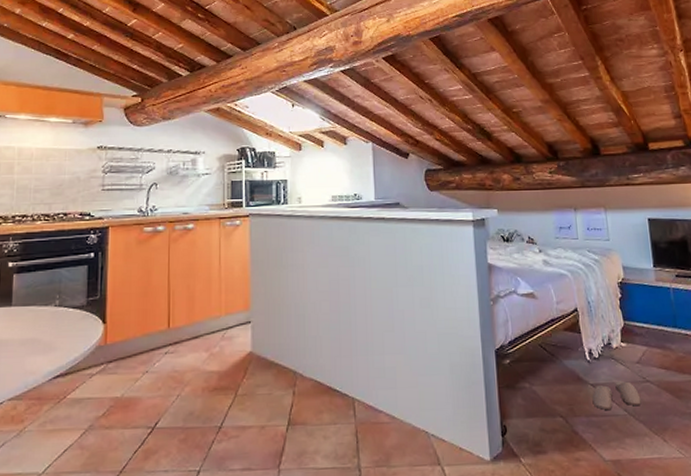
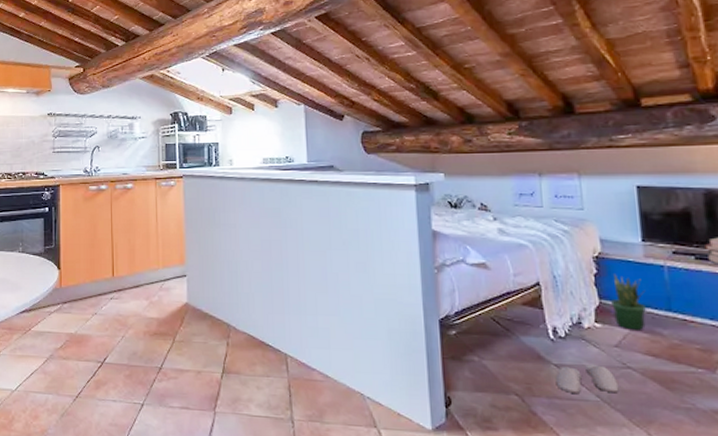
planter: none [631,297,659,347] -> present [610,274,646,330]

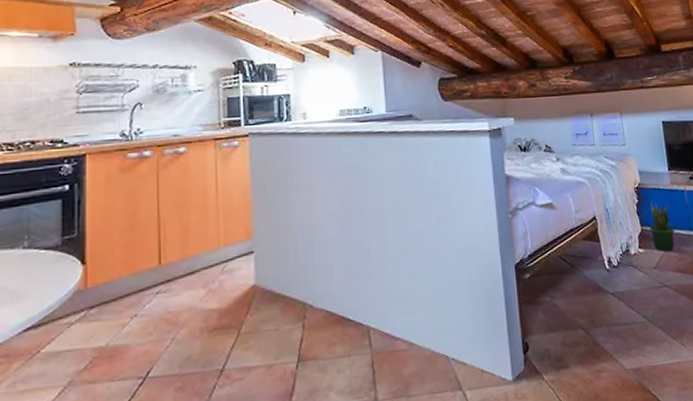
slippers: present [555,363,619,395] -> none [612,287,660,319]

